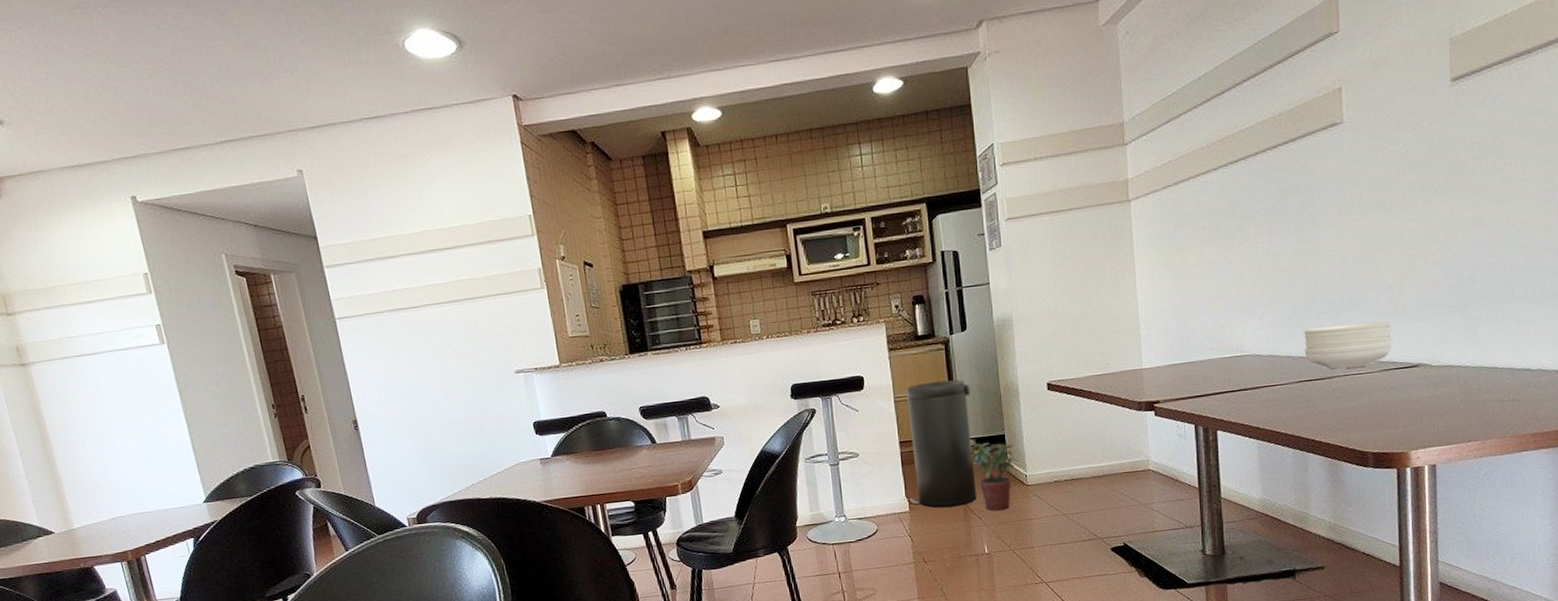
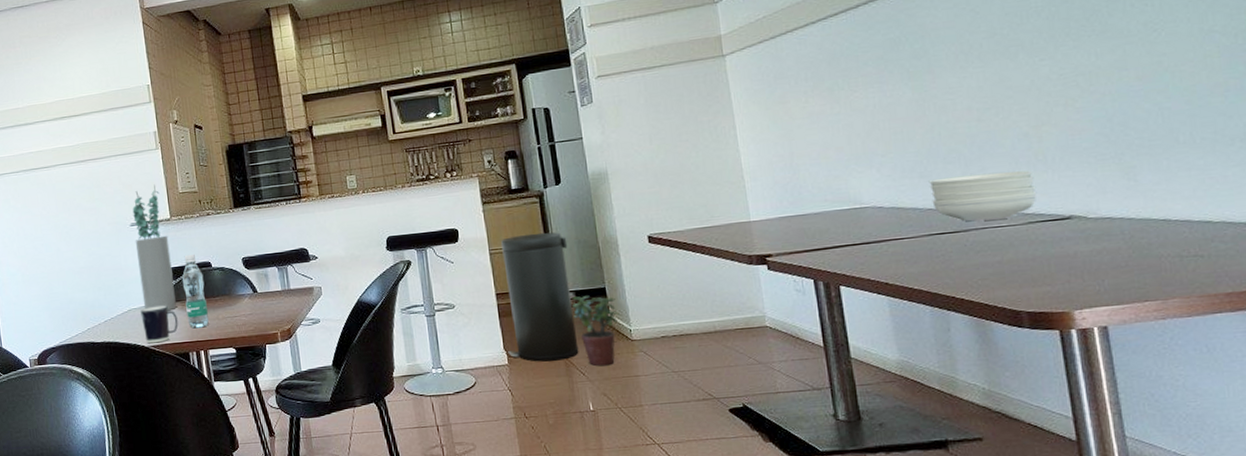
vase: none [516,327,570,464] -> present [132,184,177,311]
mug: none [530,458,572,499] -> present [140,305,178,344]
bottle: none [574,403,606,482] -> present [181,254,210,329]

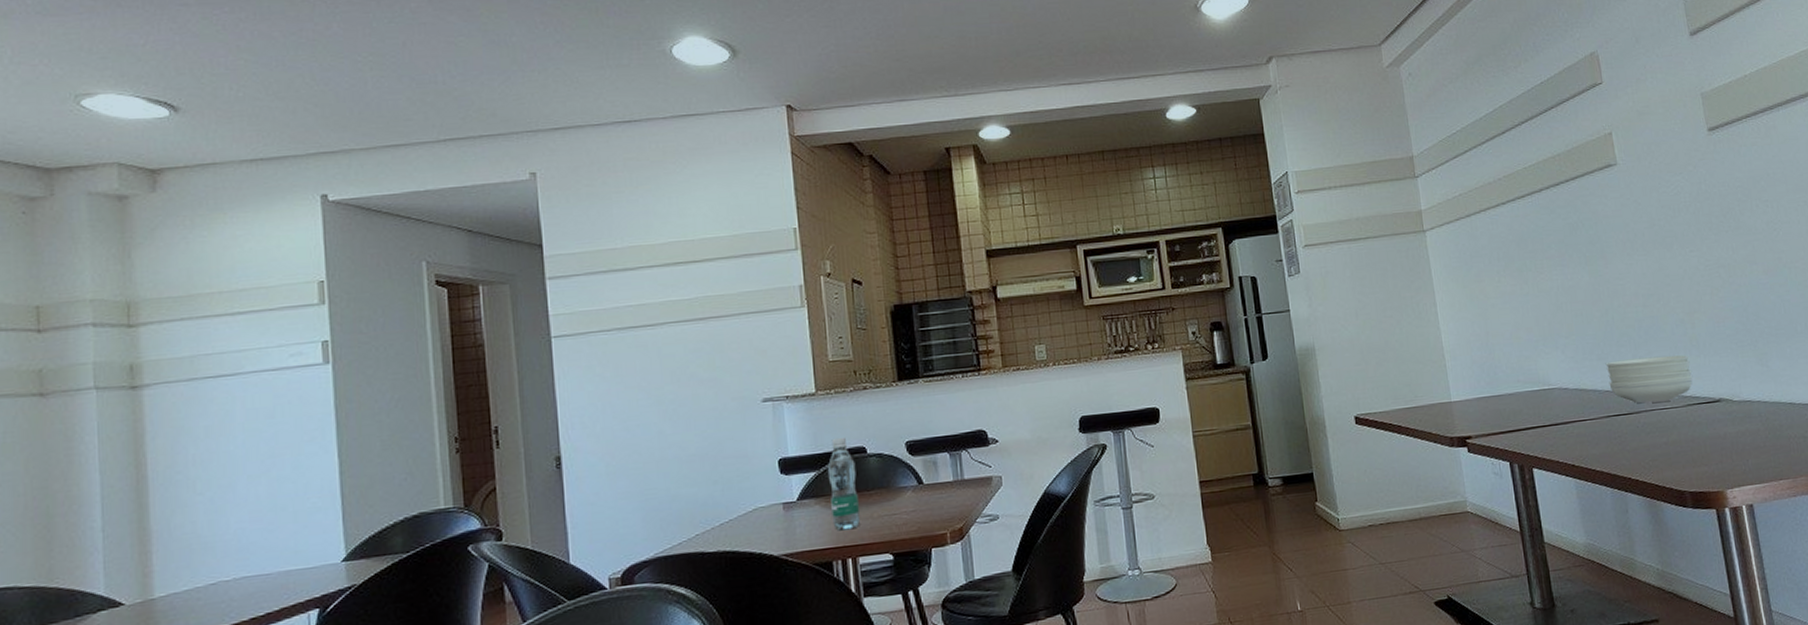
vase: present [132,184,177,311] -> none [766,350,820,509]
mug: present [140,305,178,344] -> none [770,502,820,552]
pedal bin: present [501,232,579,362] -> none [1205,412,1286,558]
potted plant: present [571,296,620,366] -> none [1278,482,1328,561]

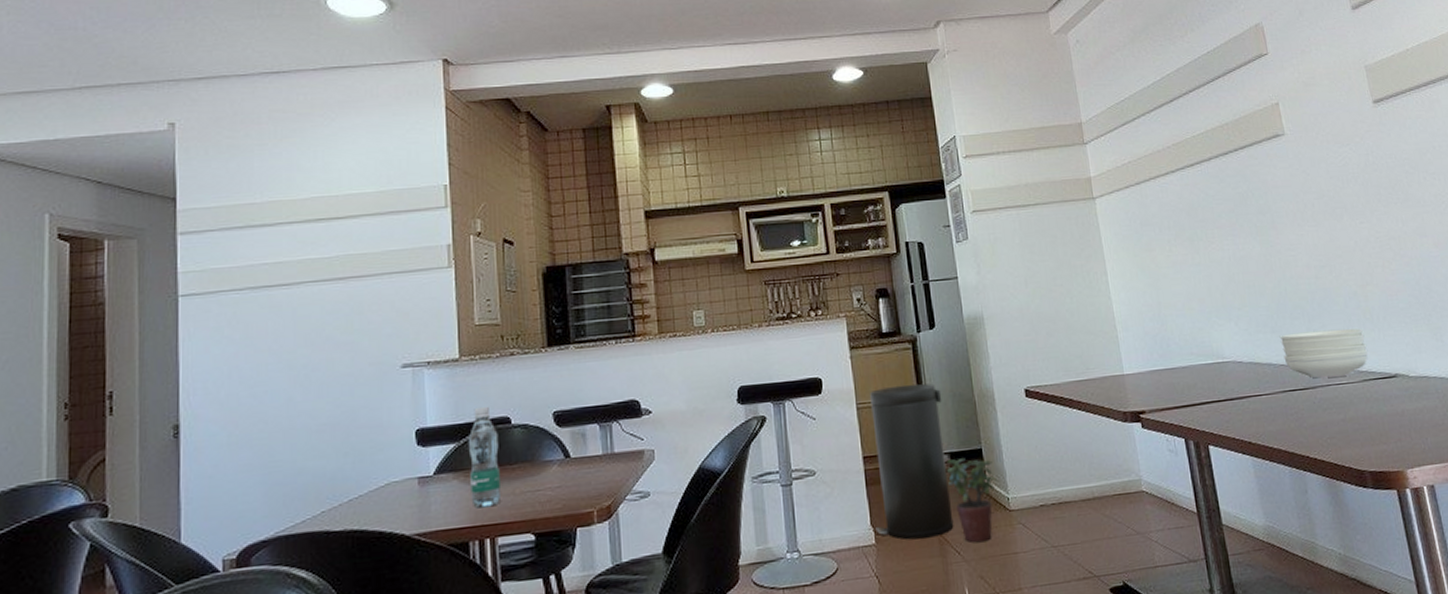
pedal bin: none [1205,412,1286,558] -> present [870,383,954,540]
potted plant: none [1278,482,1328,561] -> present [946,458,997,543]

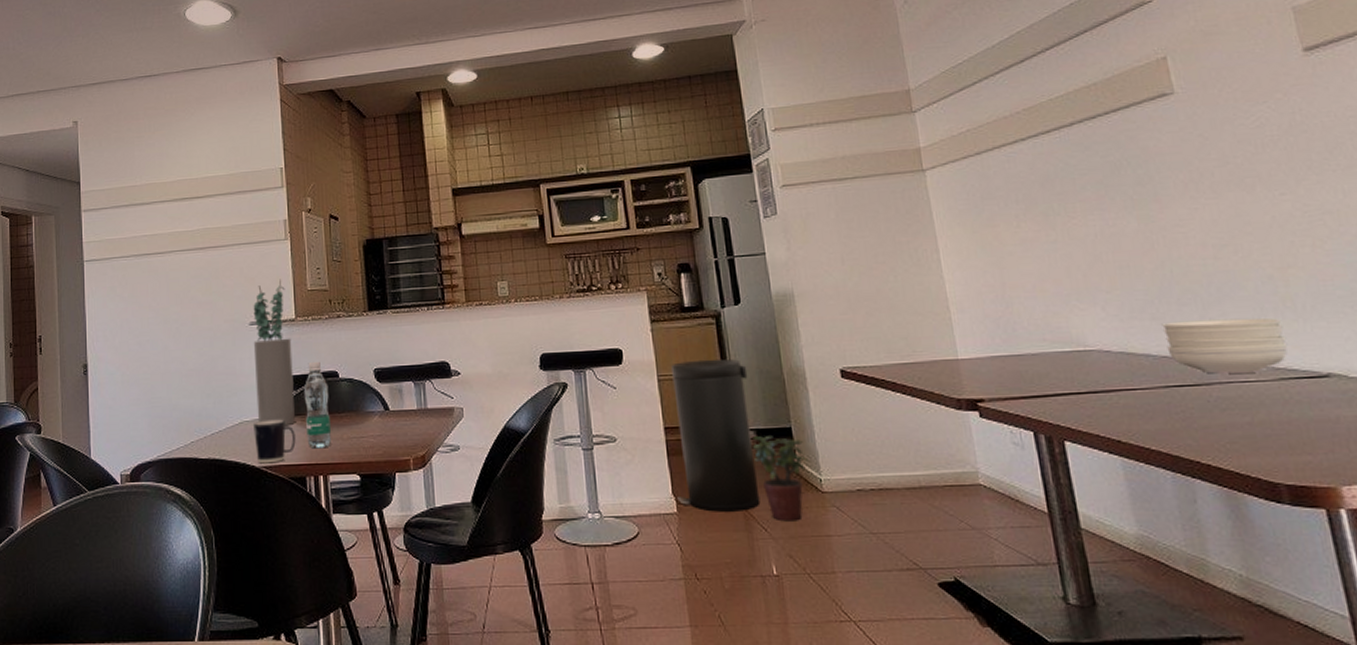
mug: none [404,476,457,531] -> present [253,419,296,464]
vase: none [406,313,458,485] -> present [253,279,296,426]

